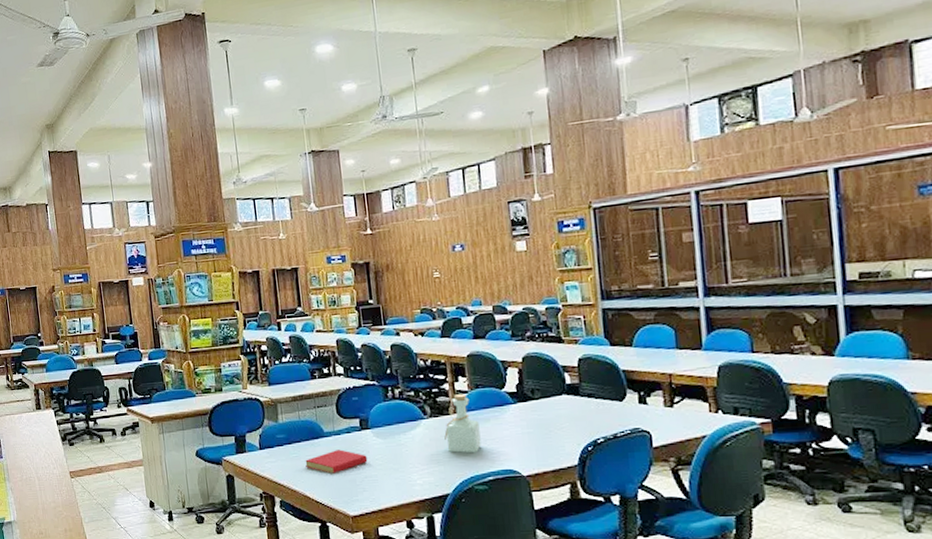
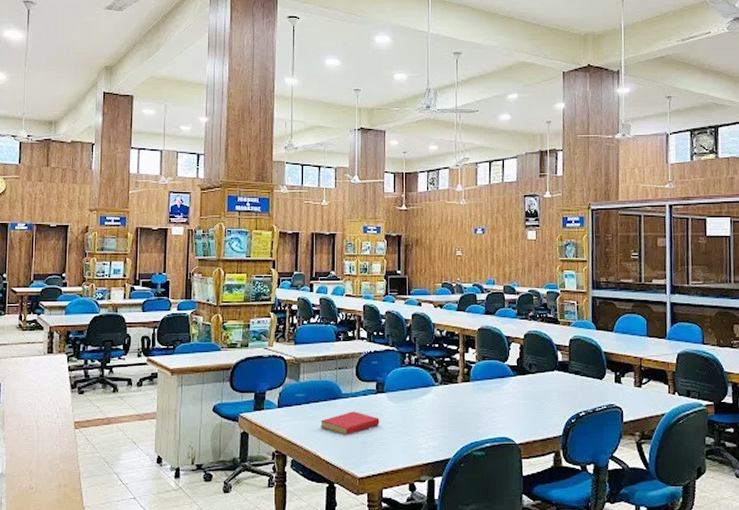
bottle: present [444,394,482,453] -> none [451,364,483,421]

